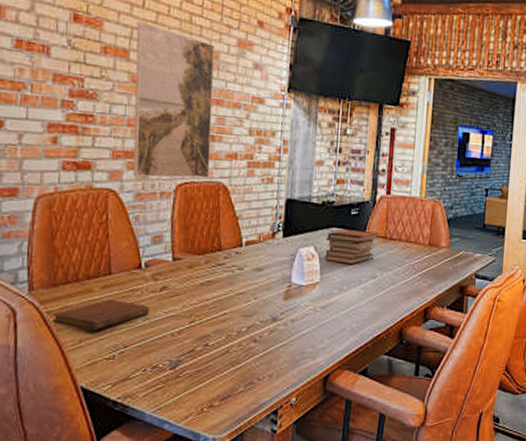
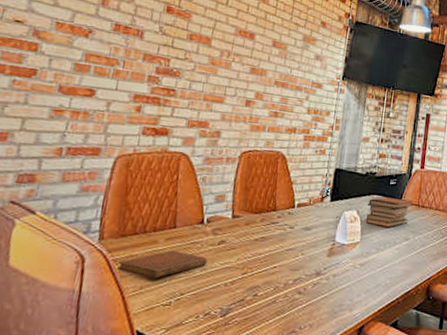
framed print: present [133,21,215,178] -> none [204,16,284,148]

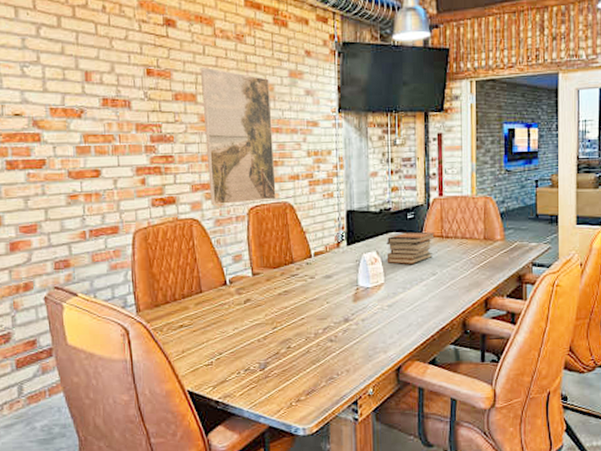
notebook: present [117,250,207,279] -> none [158,313,237,342]
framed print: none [204,16,284,148] -> present [200,67,276,206]

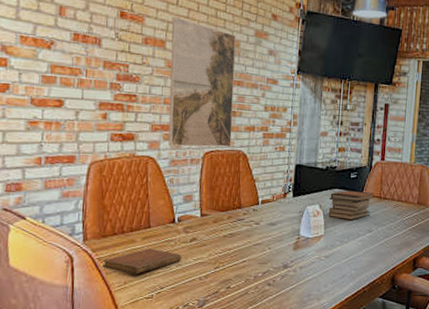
notebook: none [158,313,237,342] -> present [102,248,181,275]

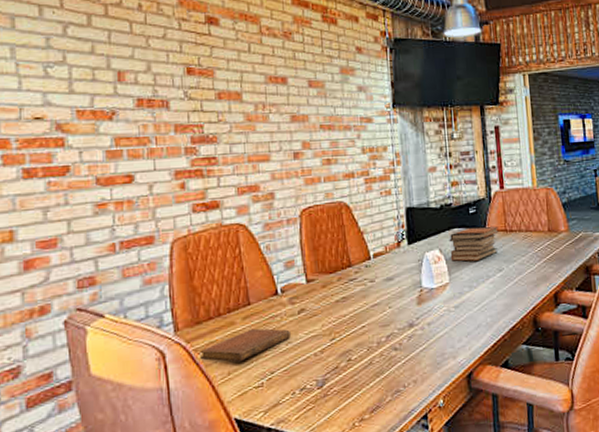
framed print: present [168,17,236,147] -> none [245,65,330,209]

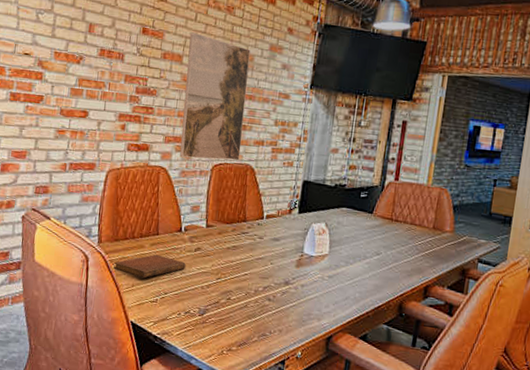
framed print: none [245,65,330,209] -> present [180,32,251,161]
book stack: present [449,226,499,262] -> none [334,209,385,241]

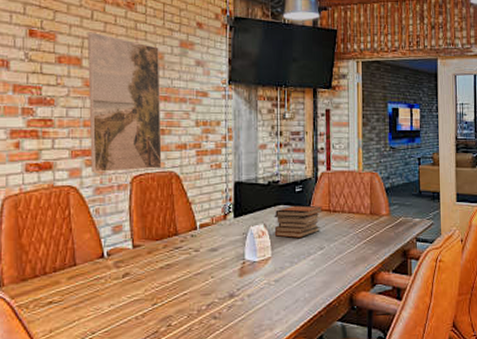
notebook: present [113,254,186,279] -> none [23,289,113,321]
book stack: none [334,209,385,241] -> present [274,205,322,238]

